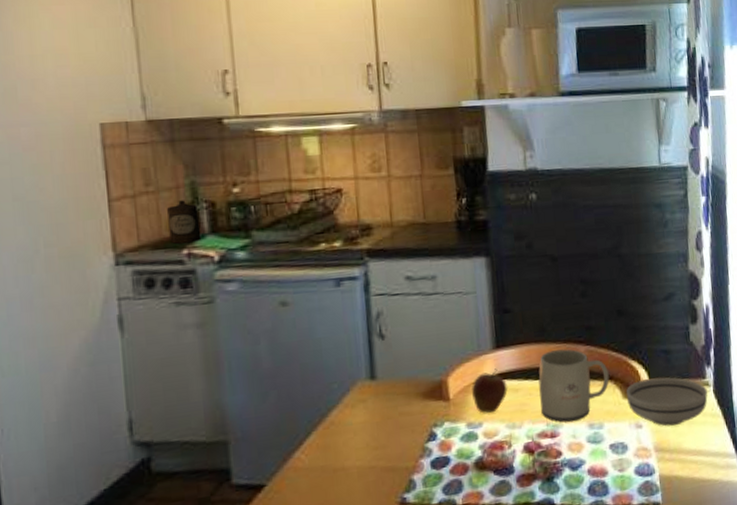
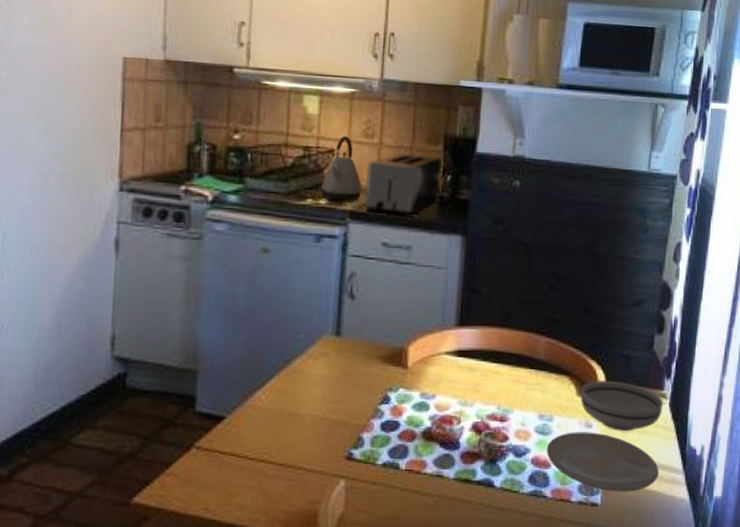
canister: present [167,200,202,244] -> none [171,139,200,180]
kettle: none [333,173,377,243] -> present [321,136,363,203]
toaster: none [379,180,456,247] -> present [365,153,442,216]
fruit: present [471,368,509,413] -> none [429,345,466,386]
mug: present [538,349,609,422] -> none [494,337,566,409]
plate: none [600,431,714,488] -> present [546,432,659,492]

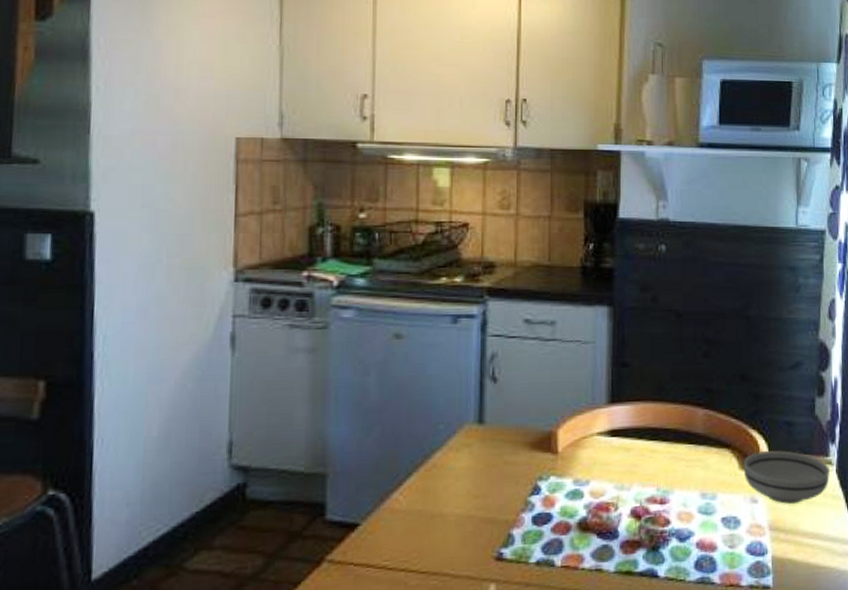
kettle: present [321,136,363,203] -> none [456,208,500,279]
toaster: present [365,153,442,216] -> none [503,223,584,290]
plate: present [546,432,659,492] -> none [711,507,831,571]

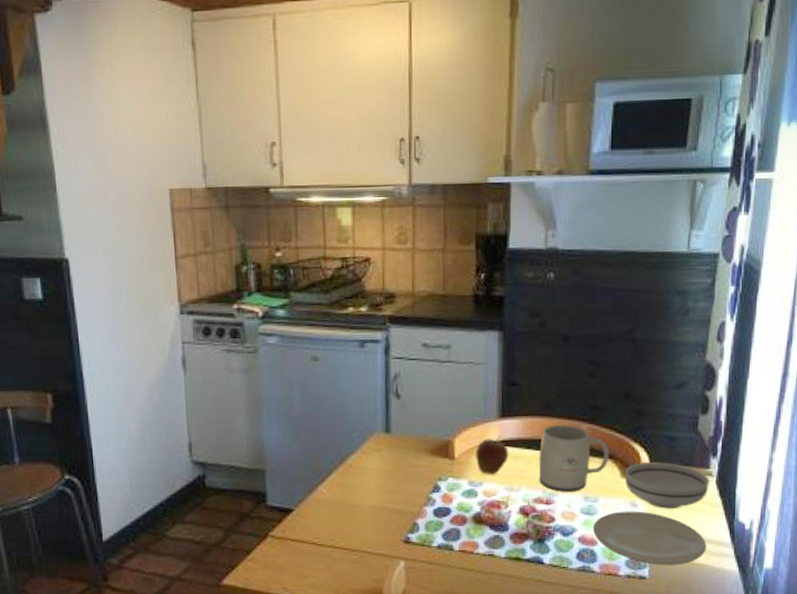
fruit: none [581,424,620,471] -> present [475,435,510,474]
mug: none [652,410,727,489] -> present [539,425,609,492]
plate: none [711,507,831,571] -> present [592,511,707,566]

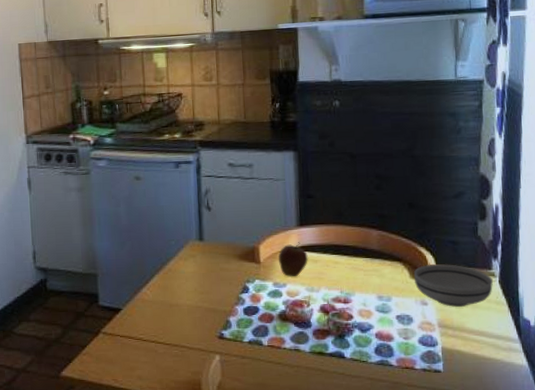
mug: present [539,425,609,492] -> none [335,232,399,292]
plate: present [592,511,707,566] -> none [387,309,496,360]

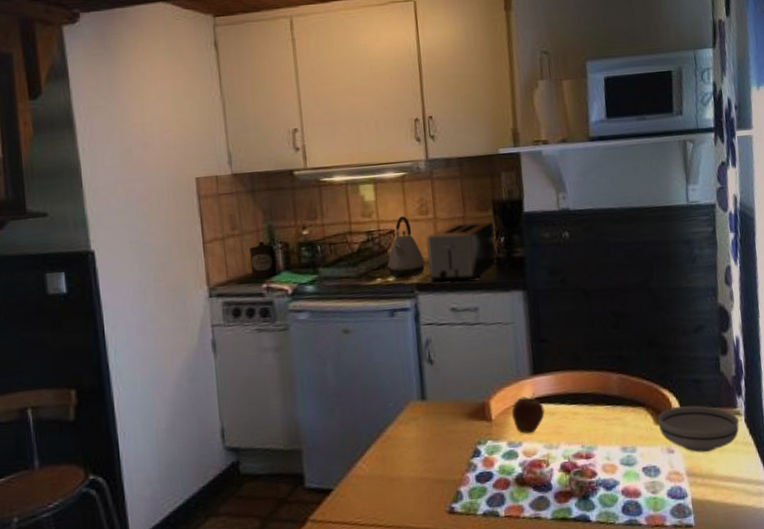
canister: none [60,99,82,130] -> present [250,241,278,279]
kettle: none [175,81,208,135] -> present [387,216,425,278]
toaster: none [209,89,271,141] -> present [426,221,496,282]

